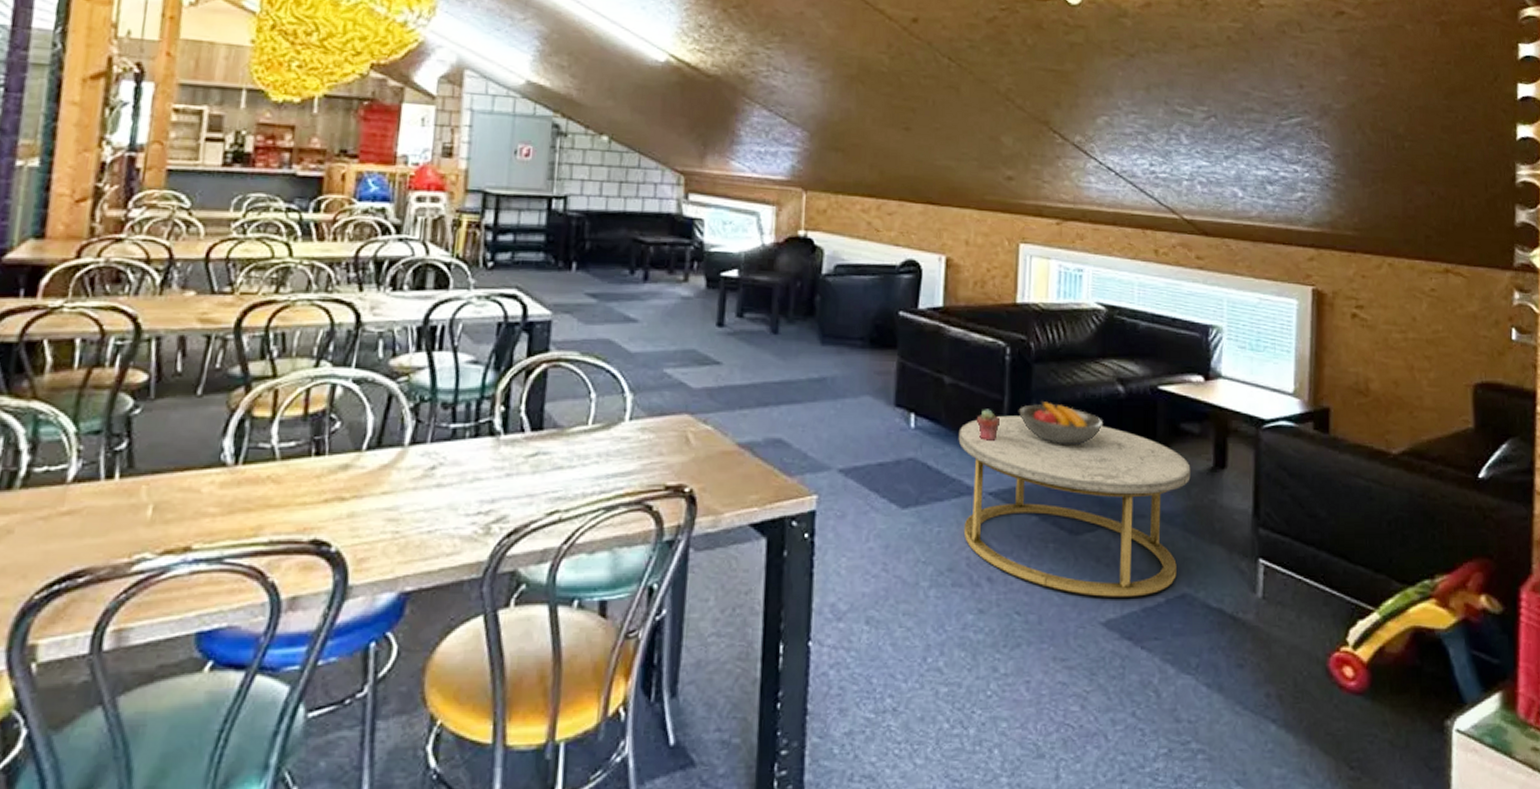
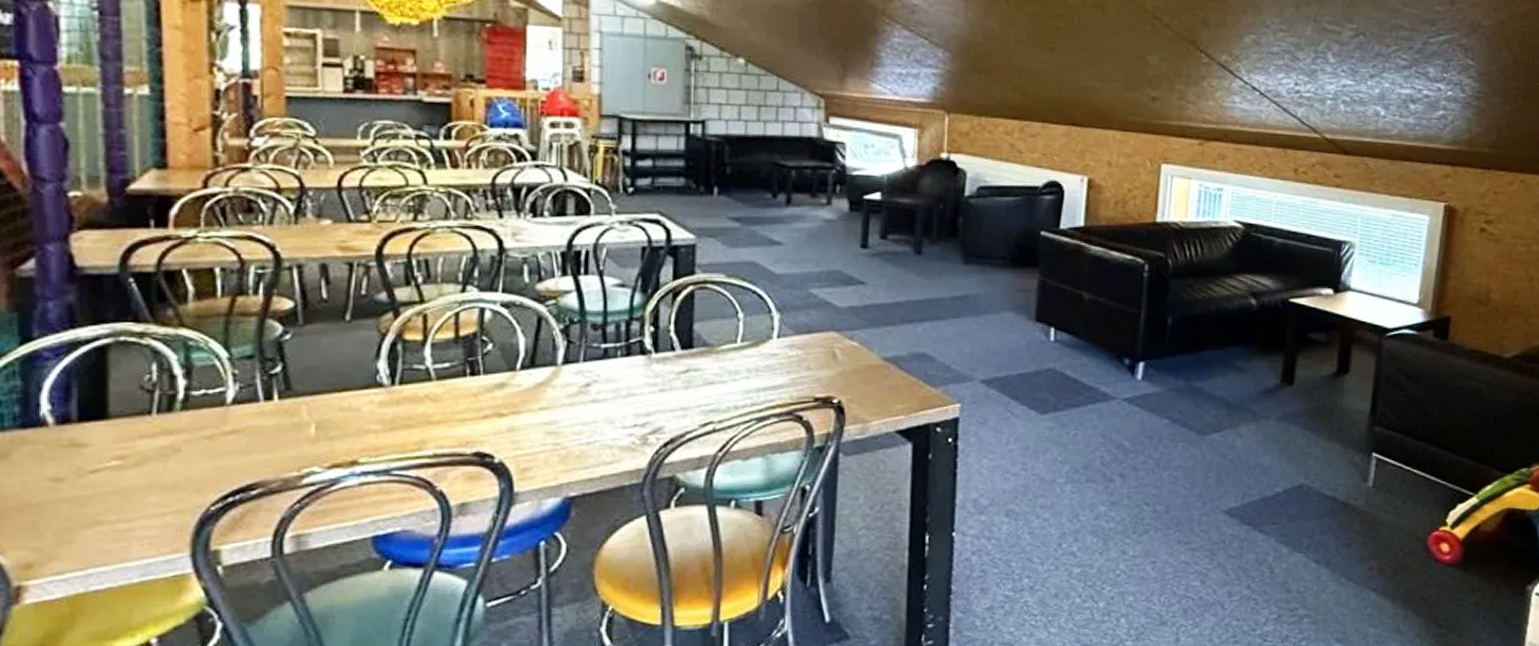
coffee table: present [958,415,1191,597] -> none [1096,328,1315,489]
potted succulent: present [977,409,1000,441] -> none [1114,322,1136,352]
fruit bowl: present [1018,400,1104,446] -> none [1154,313,1235,355]

